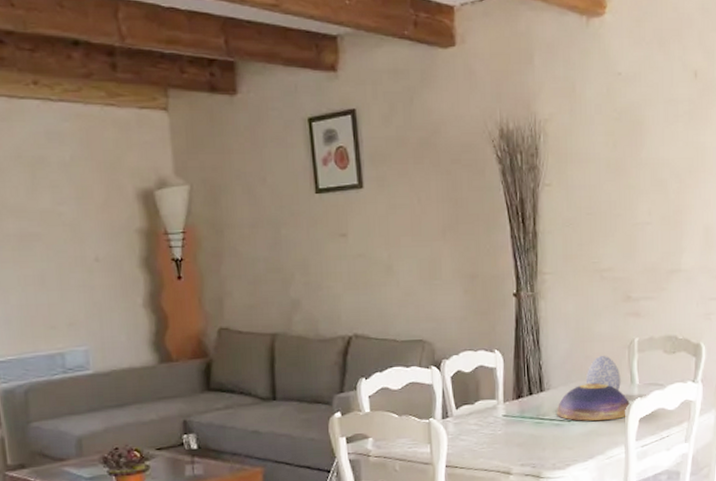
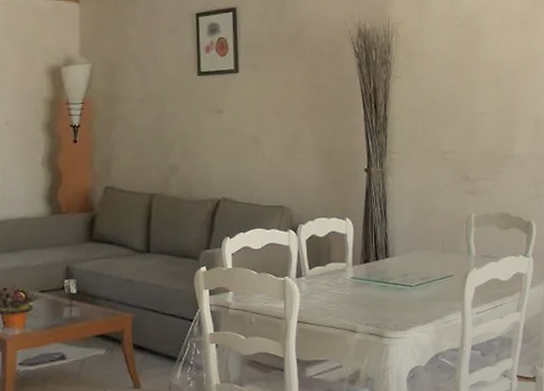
decorative bowl: present [557,382,631,421] -> none [400,252,468,287]
decorative egg: present [585,355,621,391] -> none [427,227,459,261]

